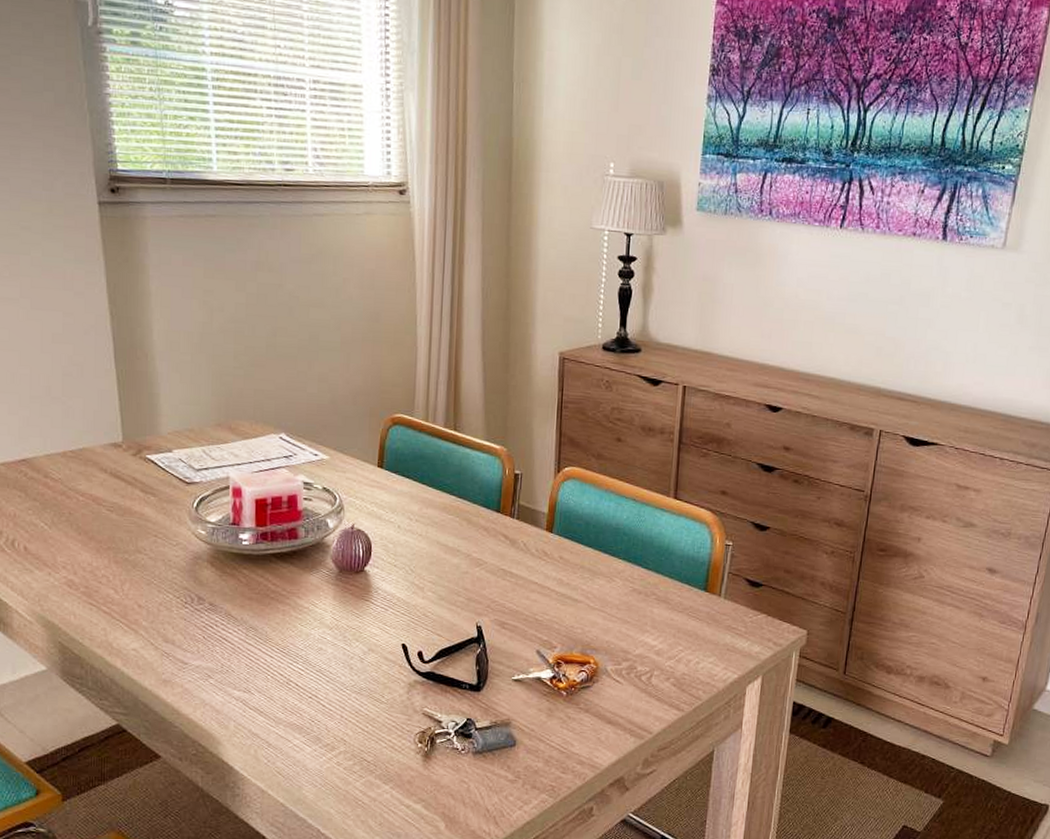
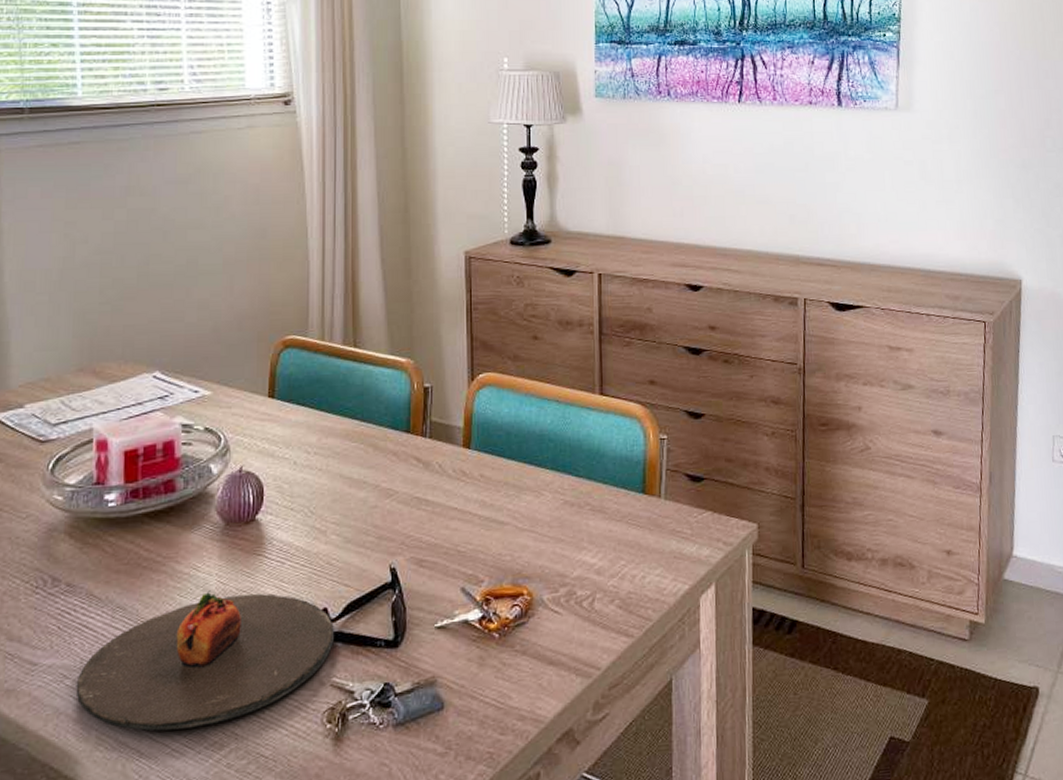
plate: none [218,624,427,731] -> present [75,590,334,732]

